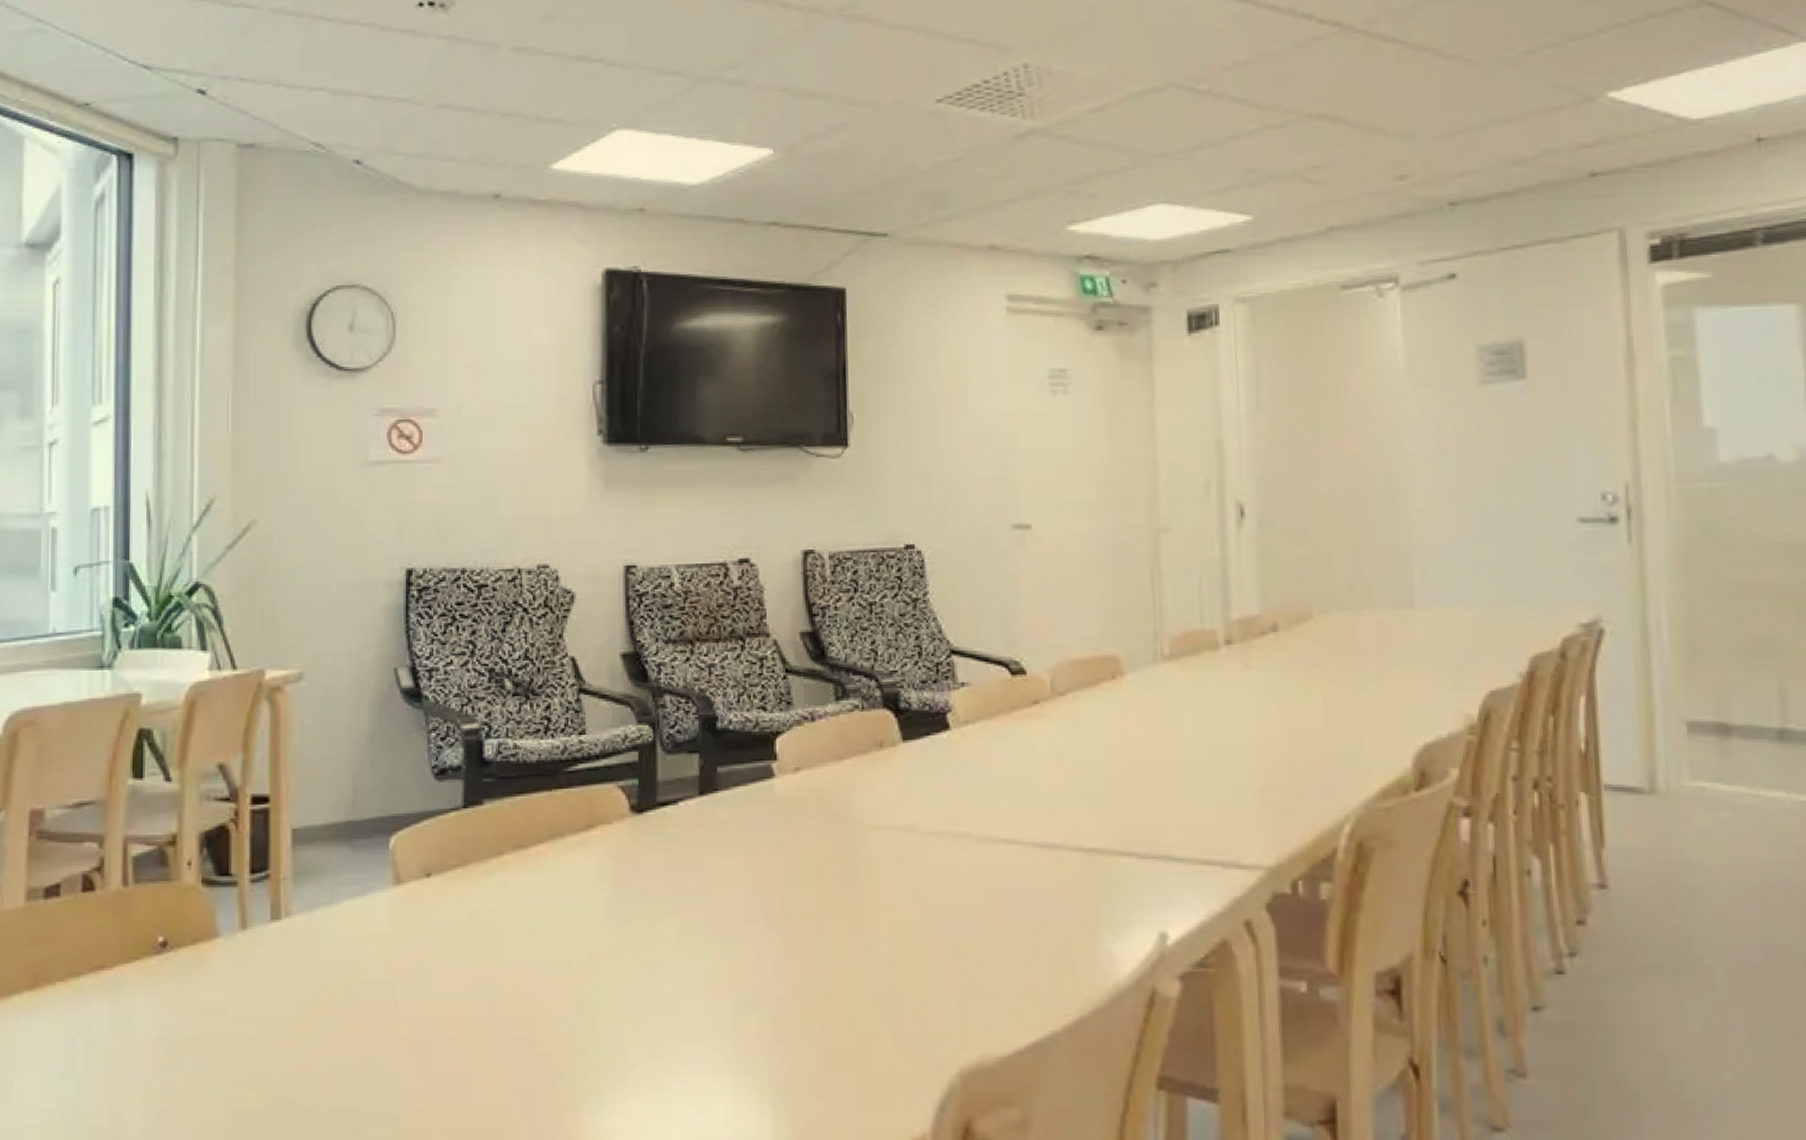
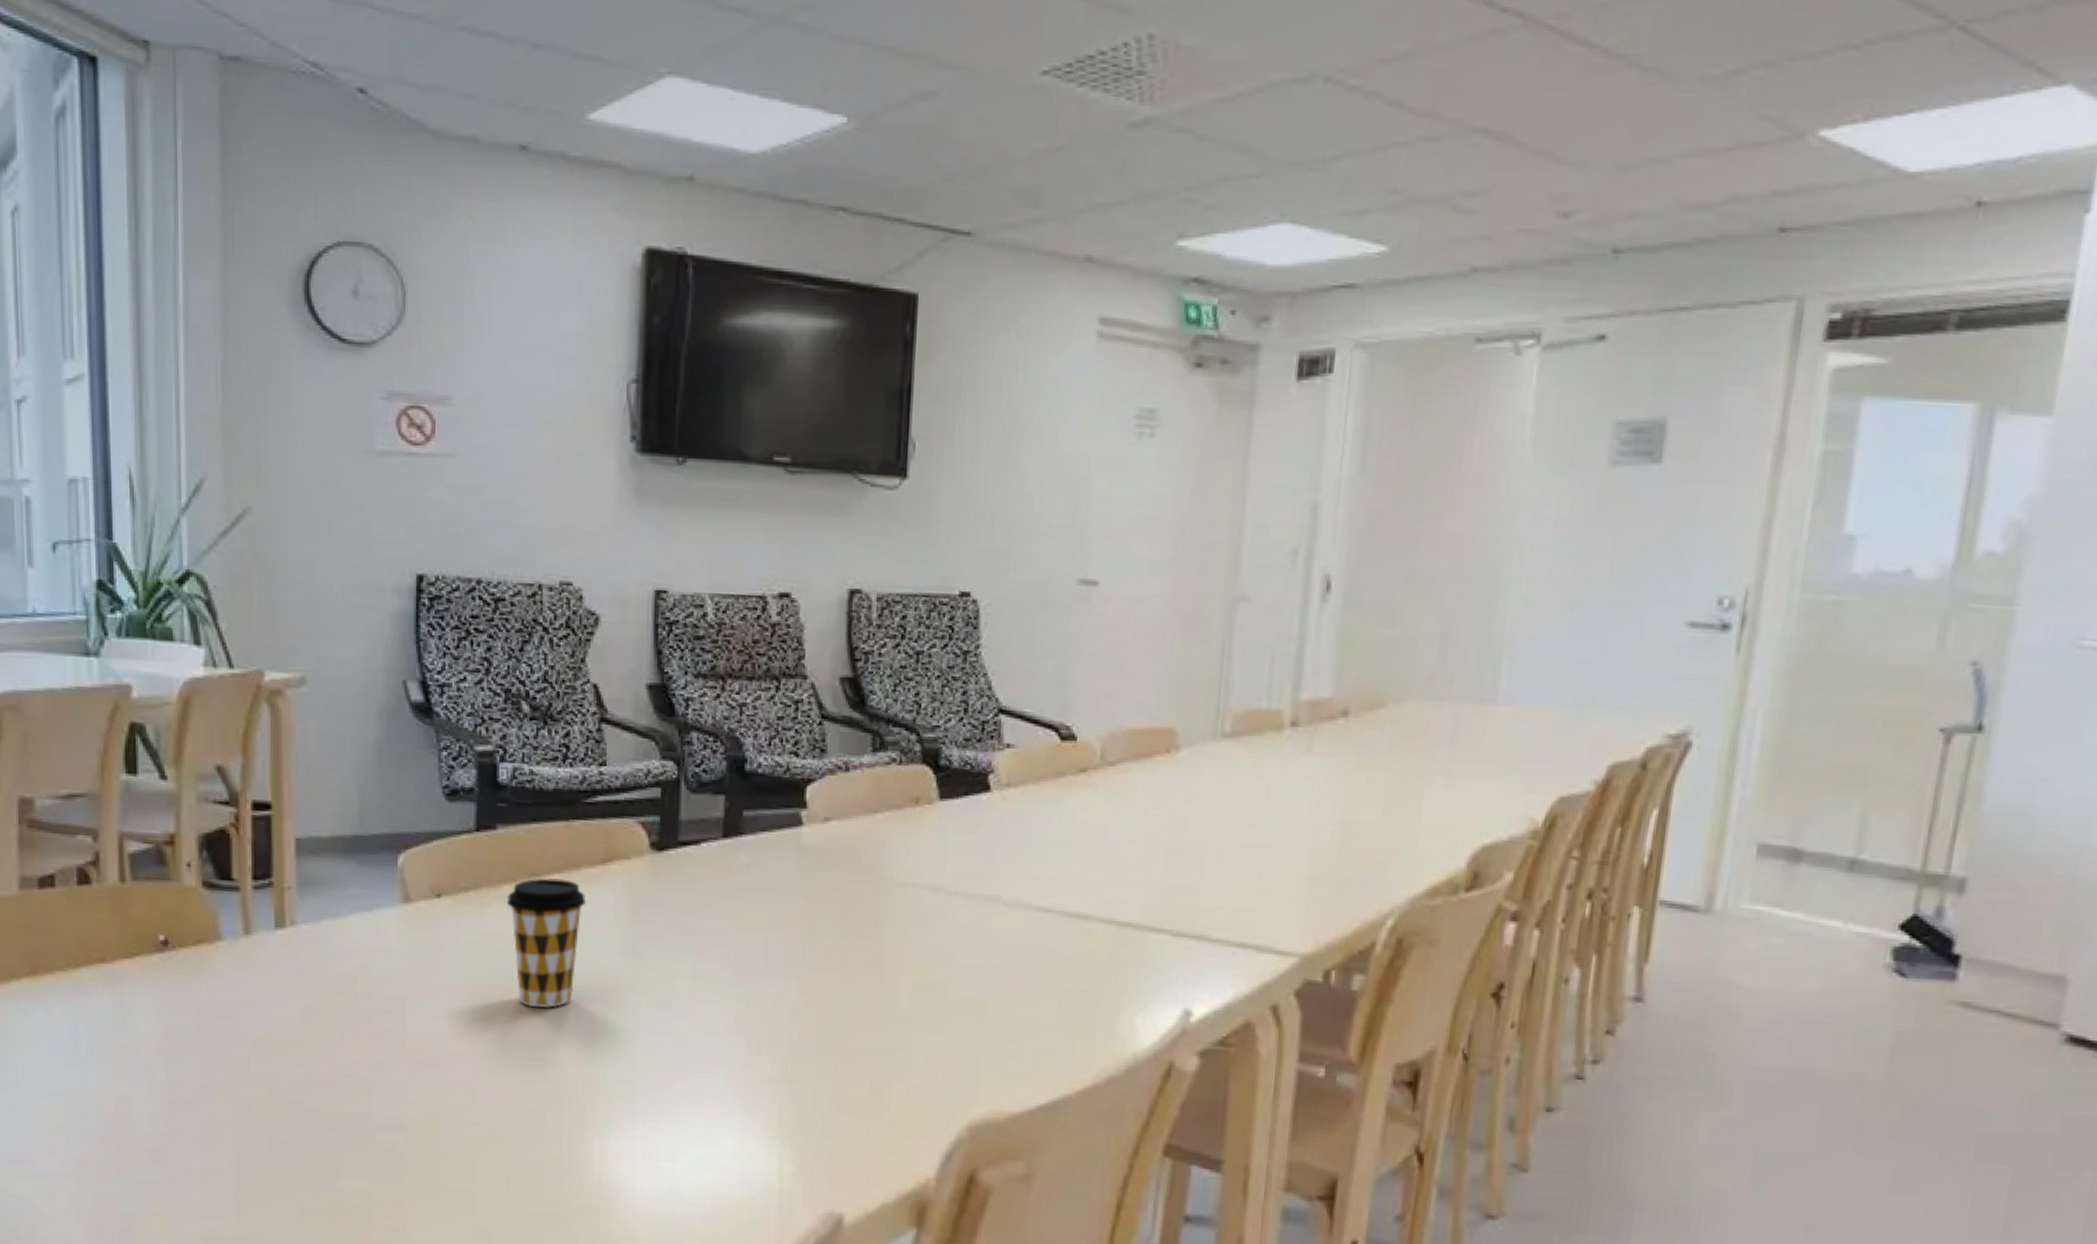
coffee cup: none [494,849,571,982] -> present [506,878,587,1009]

